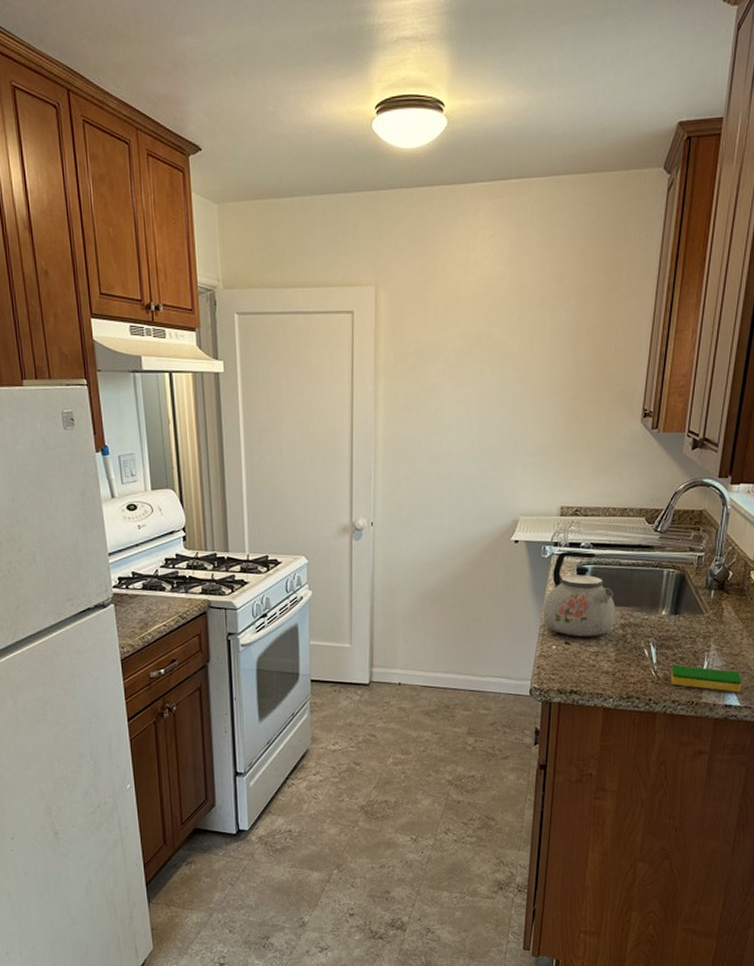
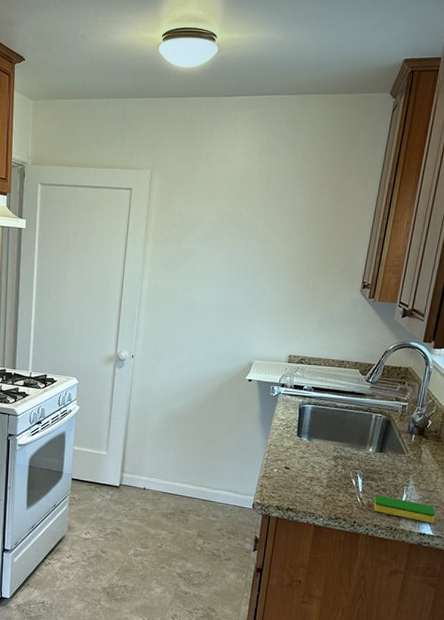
kettle: present [543,550,616,637] -> none [268,391,330,464]

